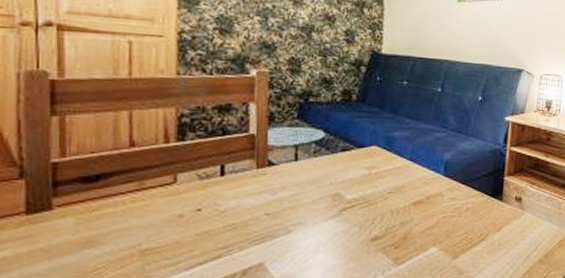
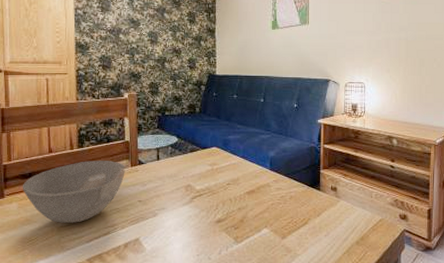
bowl: none [83,159,248,245] -> present [22,161,125,223]

